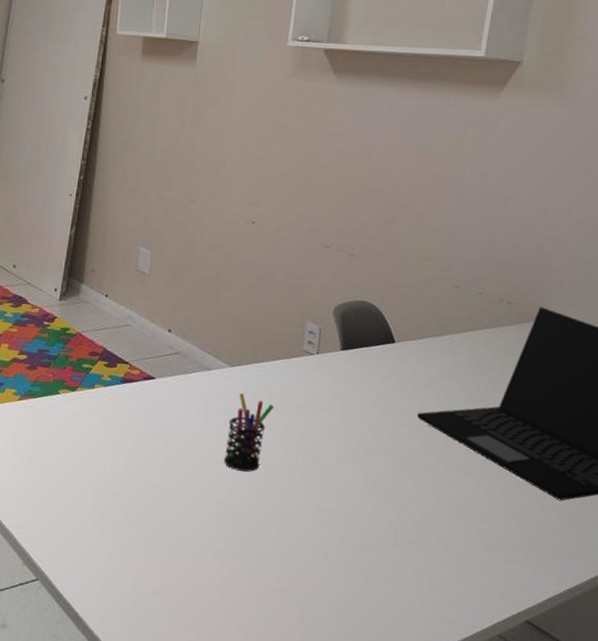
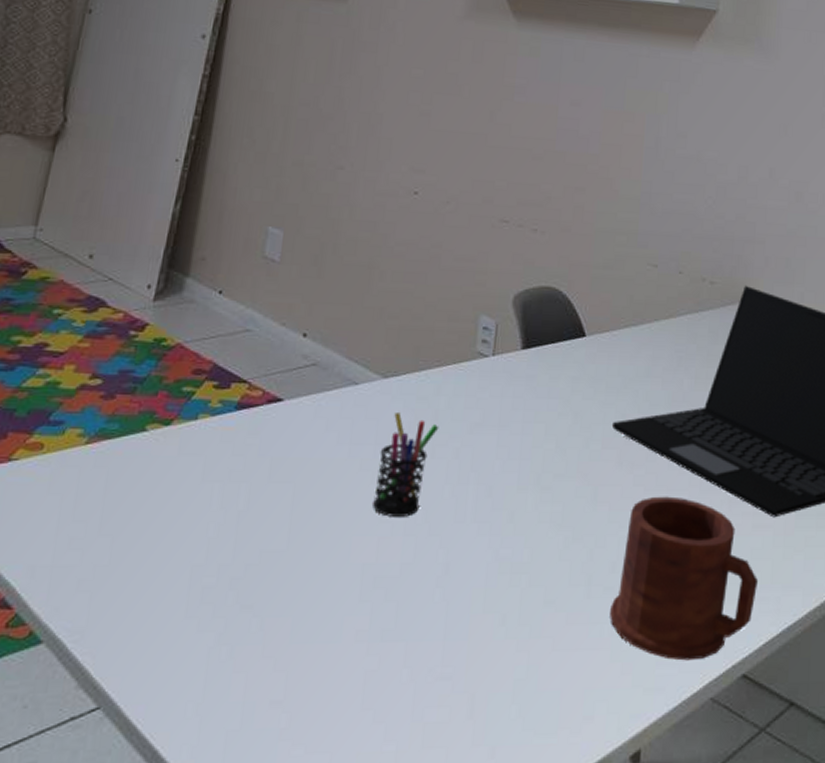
mug: none [413,474,544,604] -> present [610,496,759,661]

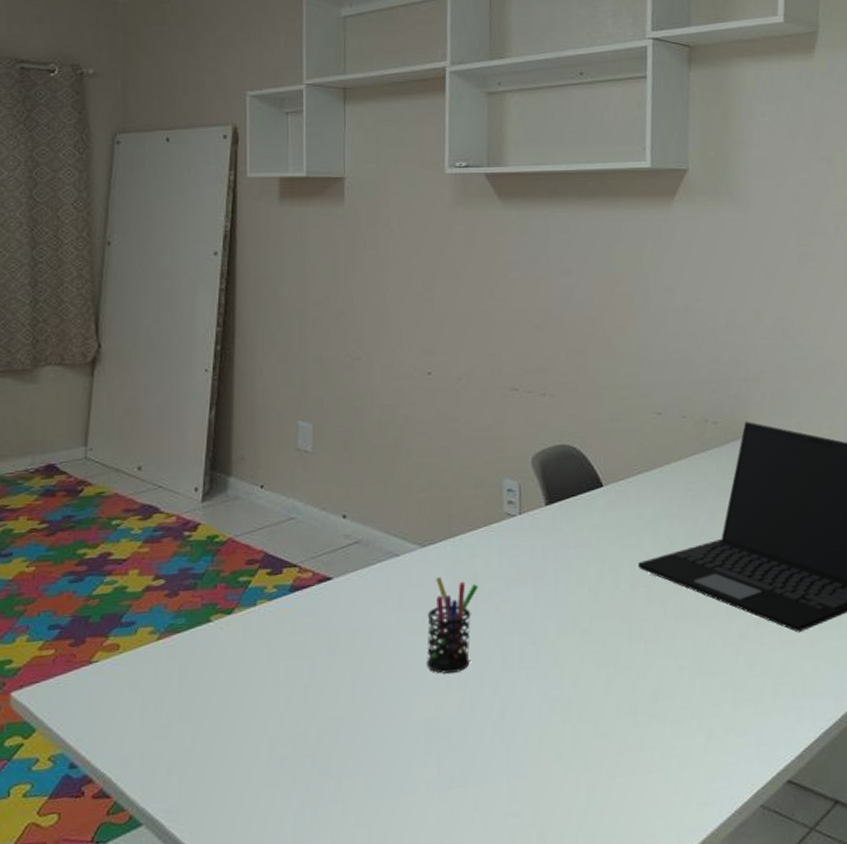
mug: present [610,496,759,661] -> none [657,624,792,774]

